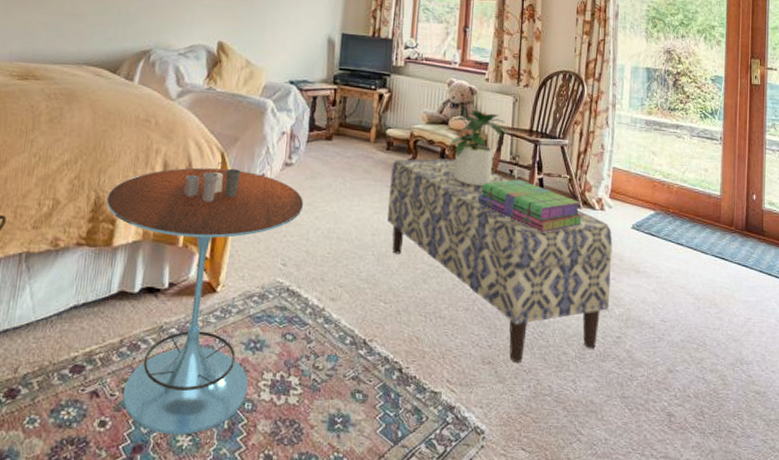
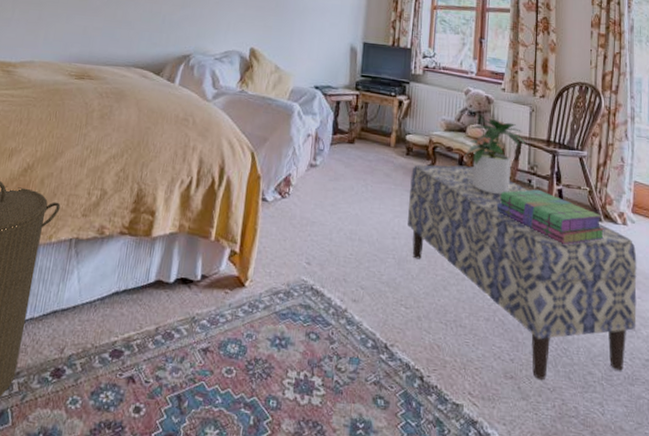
side table: present [106,162,304,435] -> none [147,161,328,428]

